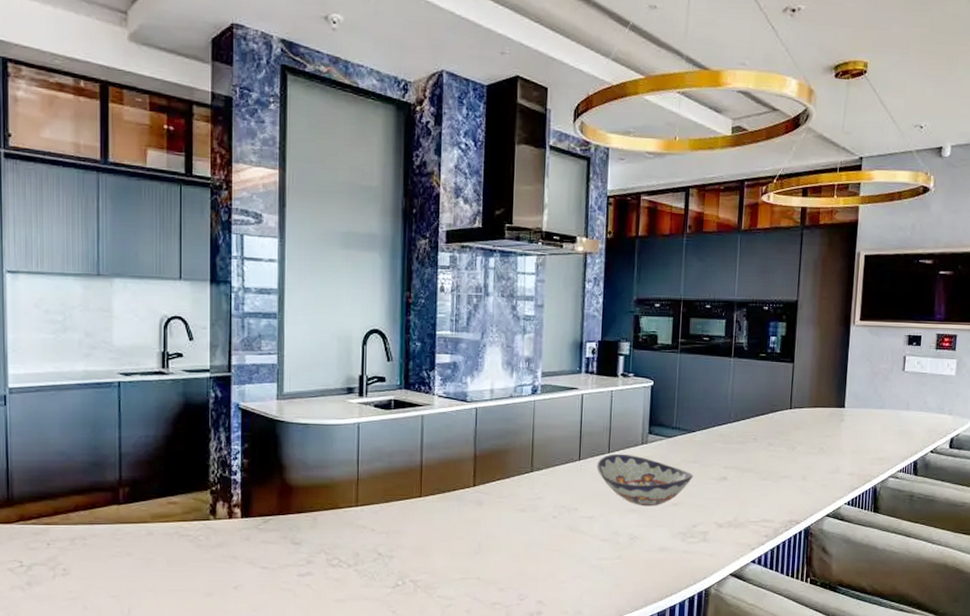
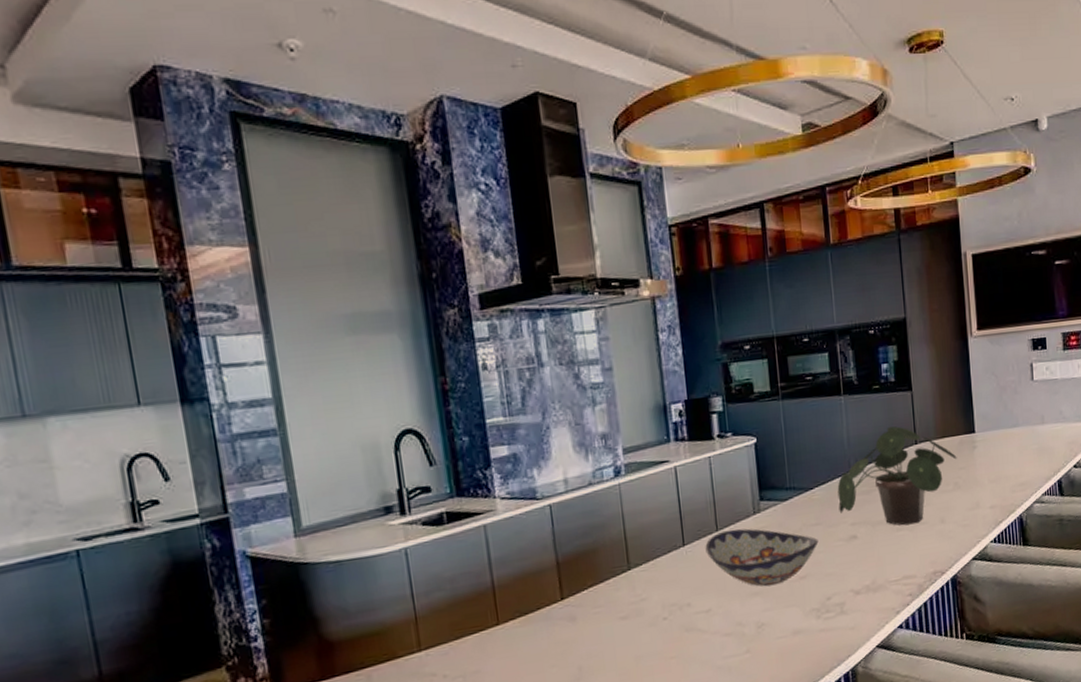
potted plant: none [715,391,825,477] -> present [837,426,957,526]

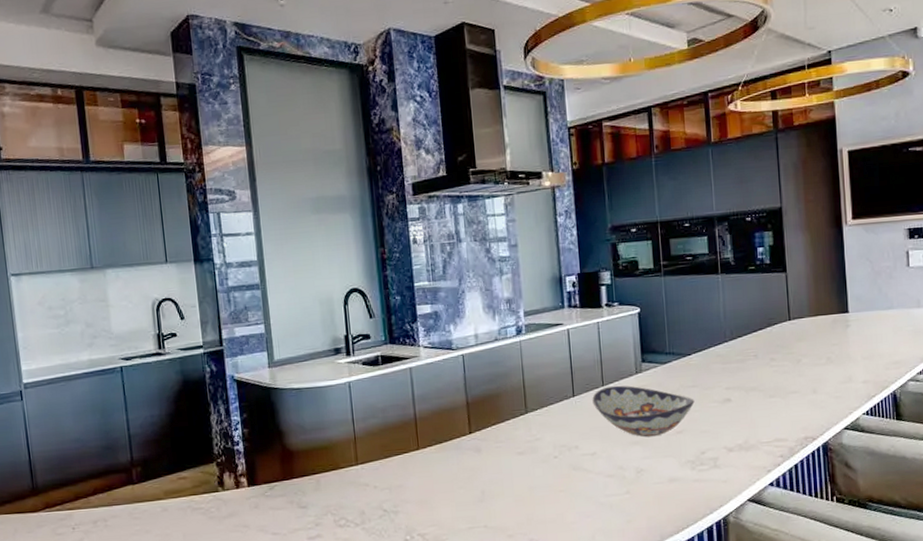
potted plant: present [837,426,957,526] -> none [713,303,830,393]

